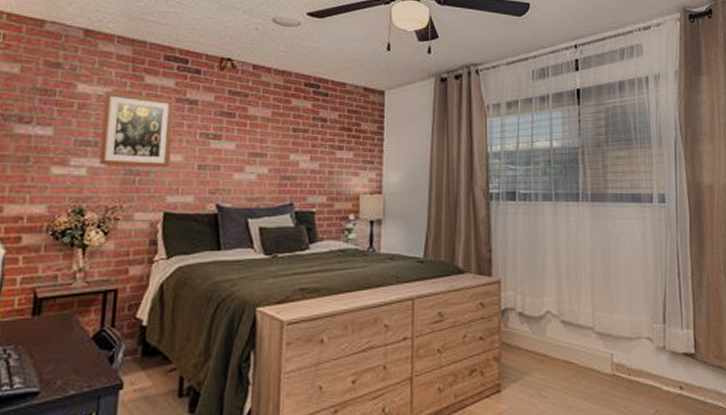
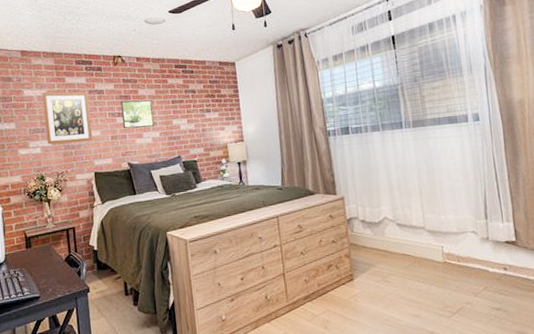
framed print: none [217,118,266,160] -> present [120,99,155,129]

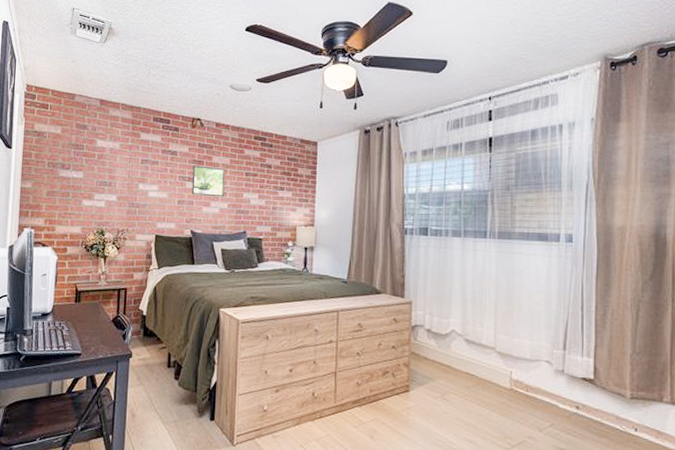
wall art: present [42,91,93,145] -> none [112,144,162,202]

